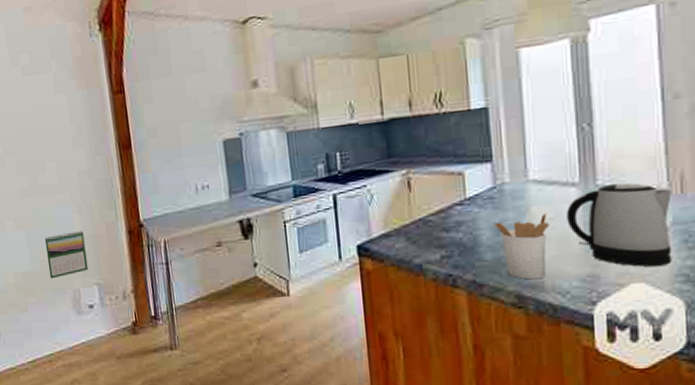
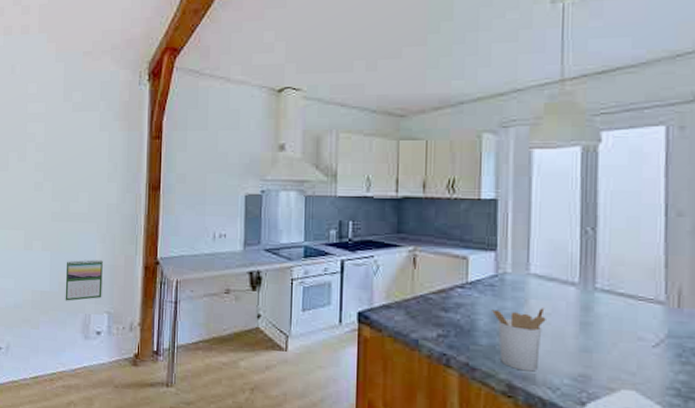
kettle: present [566,182,672,267] -> none [564,288,669,377]

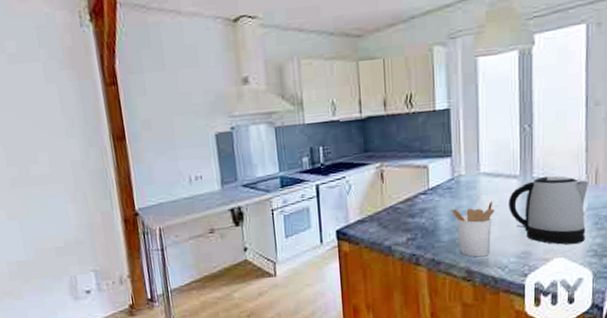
calendar: present [65,259,103,301] -> none [39,219,85,267]
kettle: none [564,288,669,377] -> present [509,175,588,245]

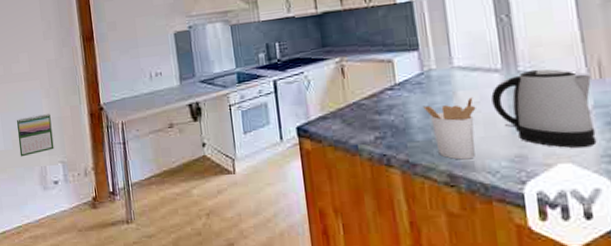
calendar: none [39,219,85,267] -> present [17,113,54,157]

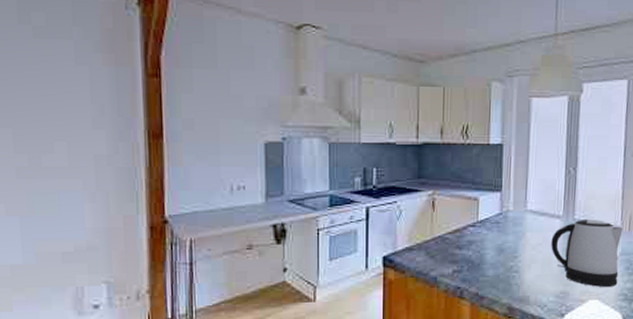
calendar: present [17,113,54,157] -> none [44,221,97,274]
utensil holder: present [423,97,476,160] -> none [497,239,538,294]

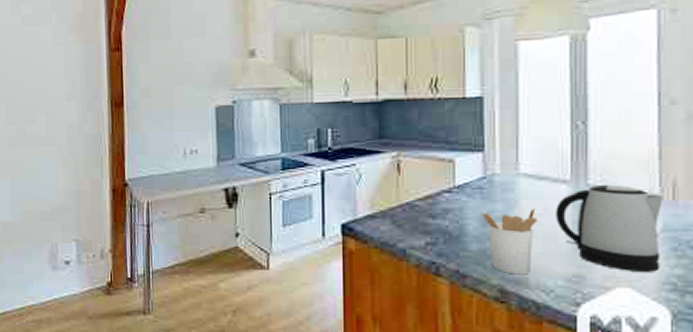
utensil holder: none [497,239,538,294] -> present [481,208,538,275]

